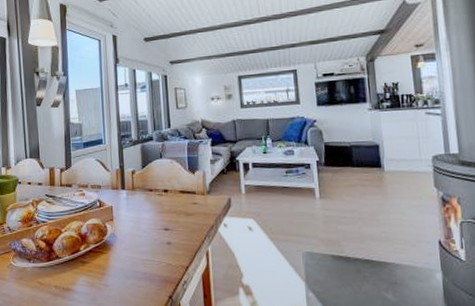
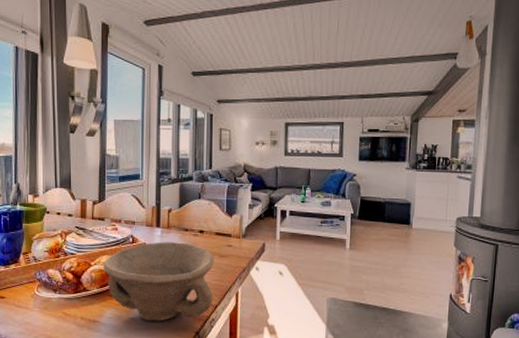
bowl: none [73,203,184,287] -> present [103,242,214,322]

